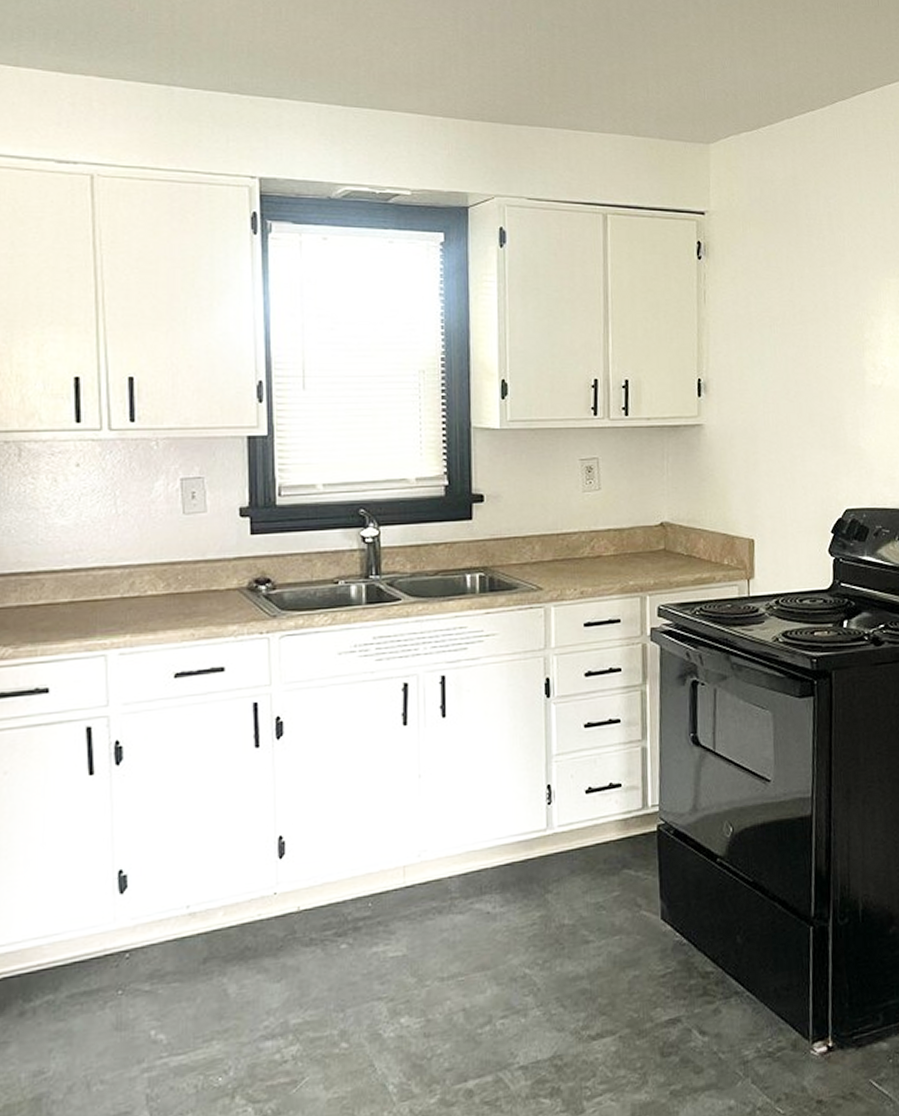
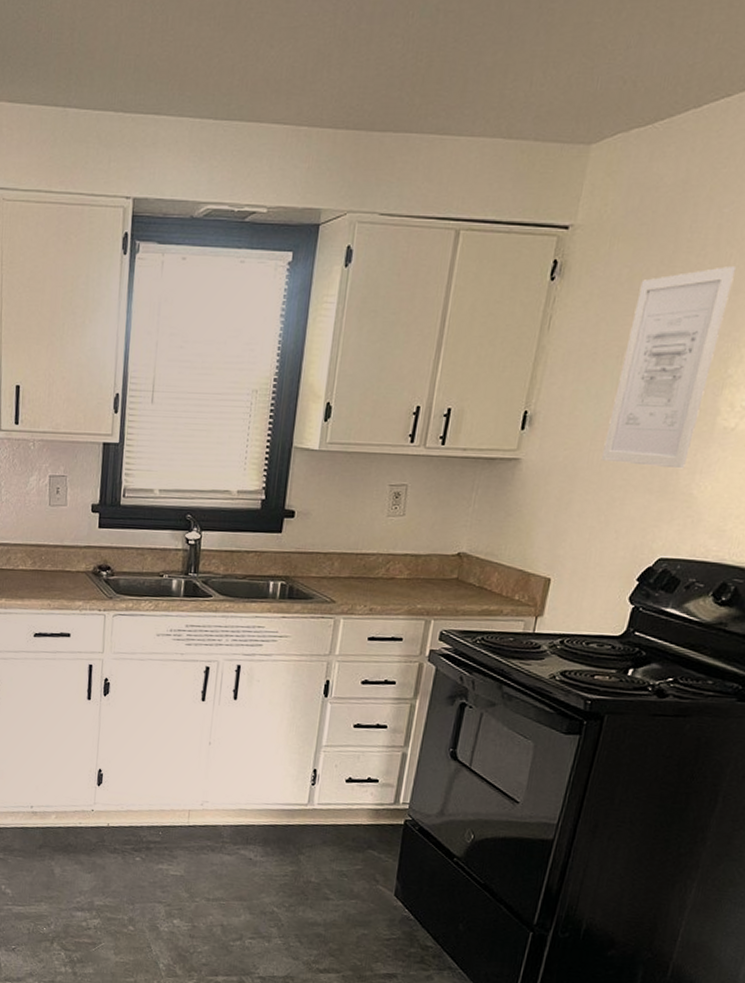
wall art: none [775,247,851,425] -> present [600,266,735,469]

